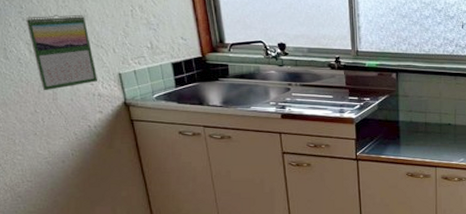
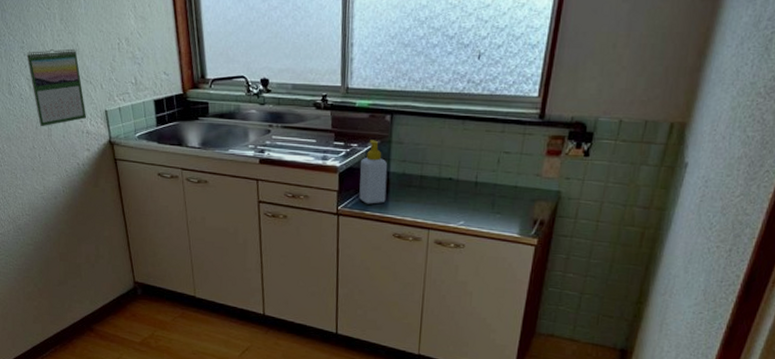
soap bottle: none [373,94,398,149] -> present [359,140,388,204]

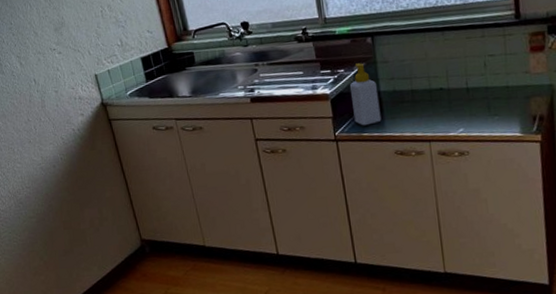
calendar: present [26,48,87,127] -> none [15,22,78,100]

